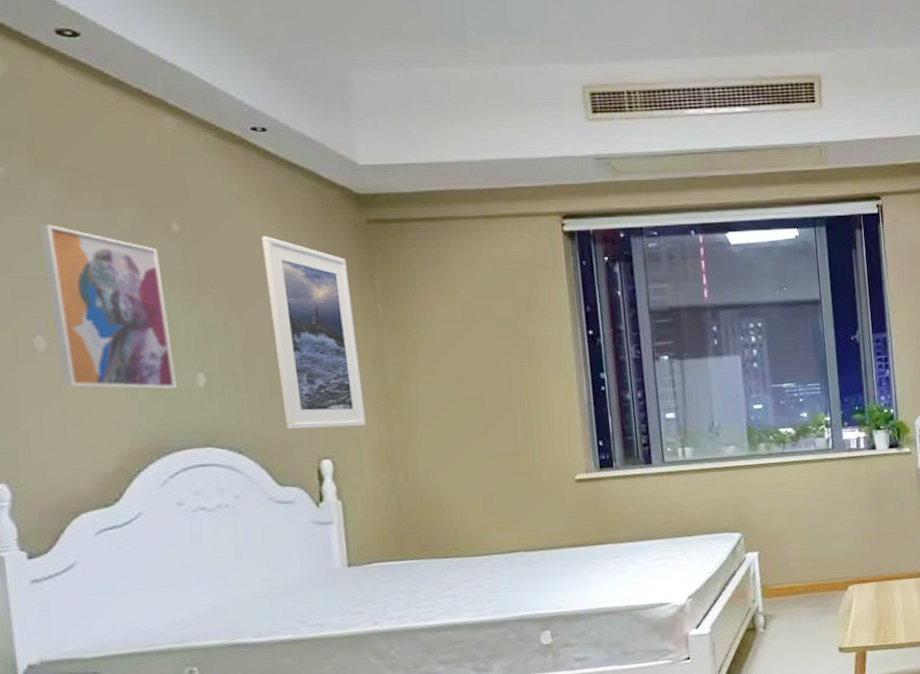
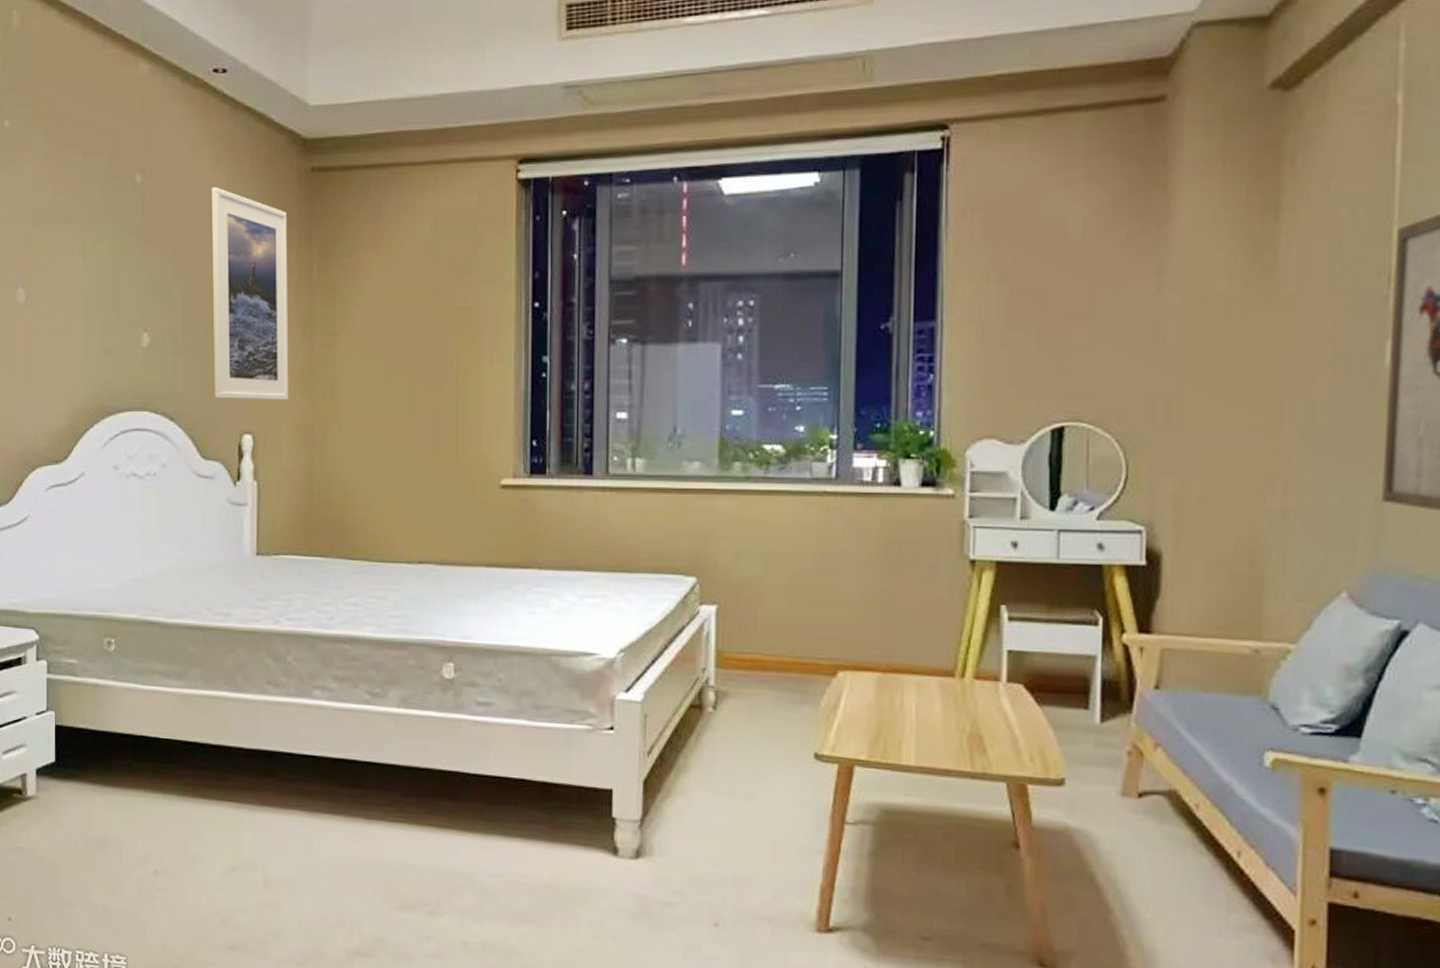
wall art: present [38,225,178,389] -> none [30,177,125,347]

